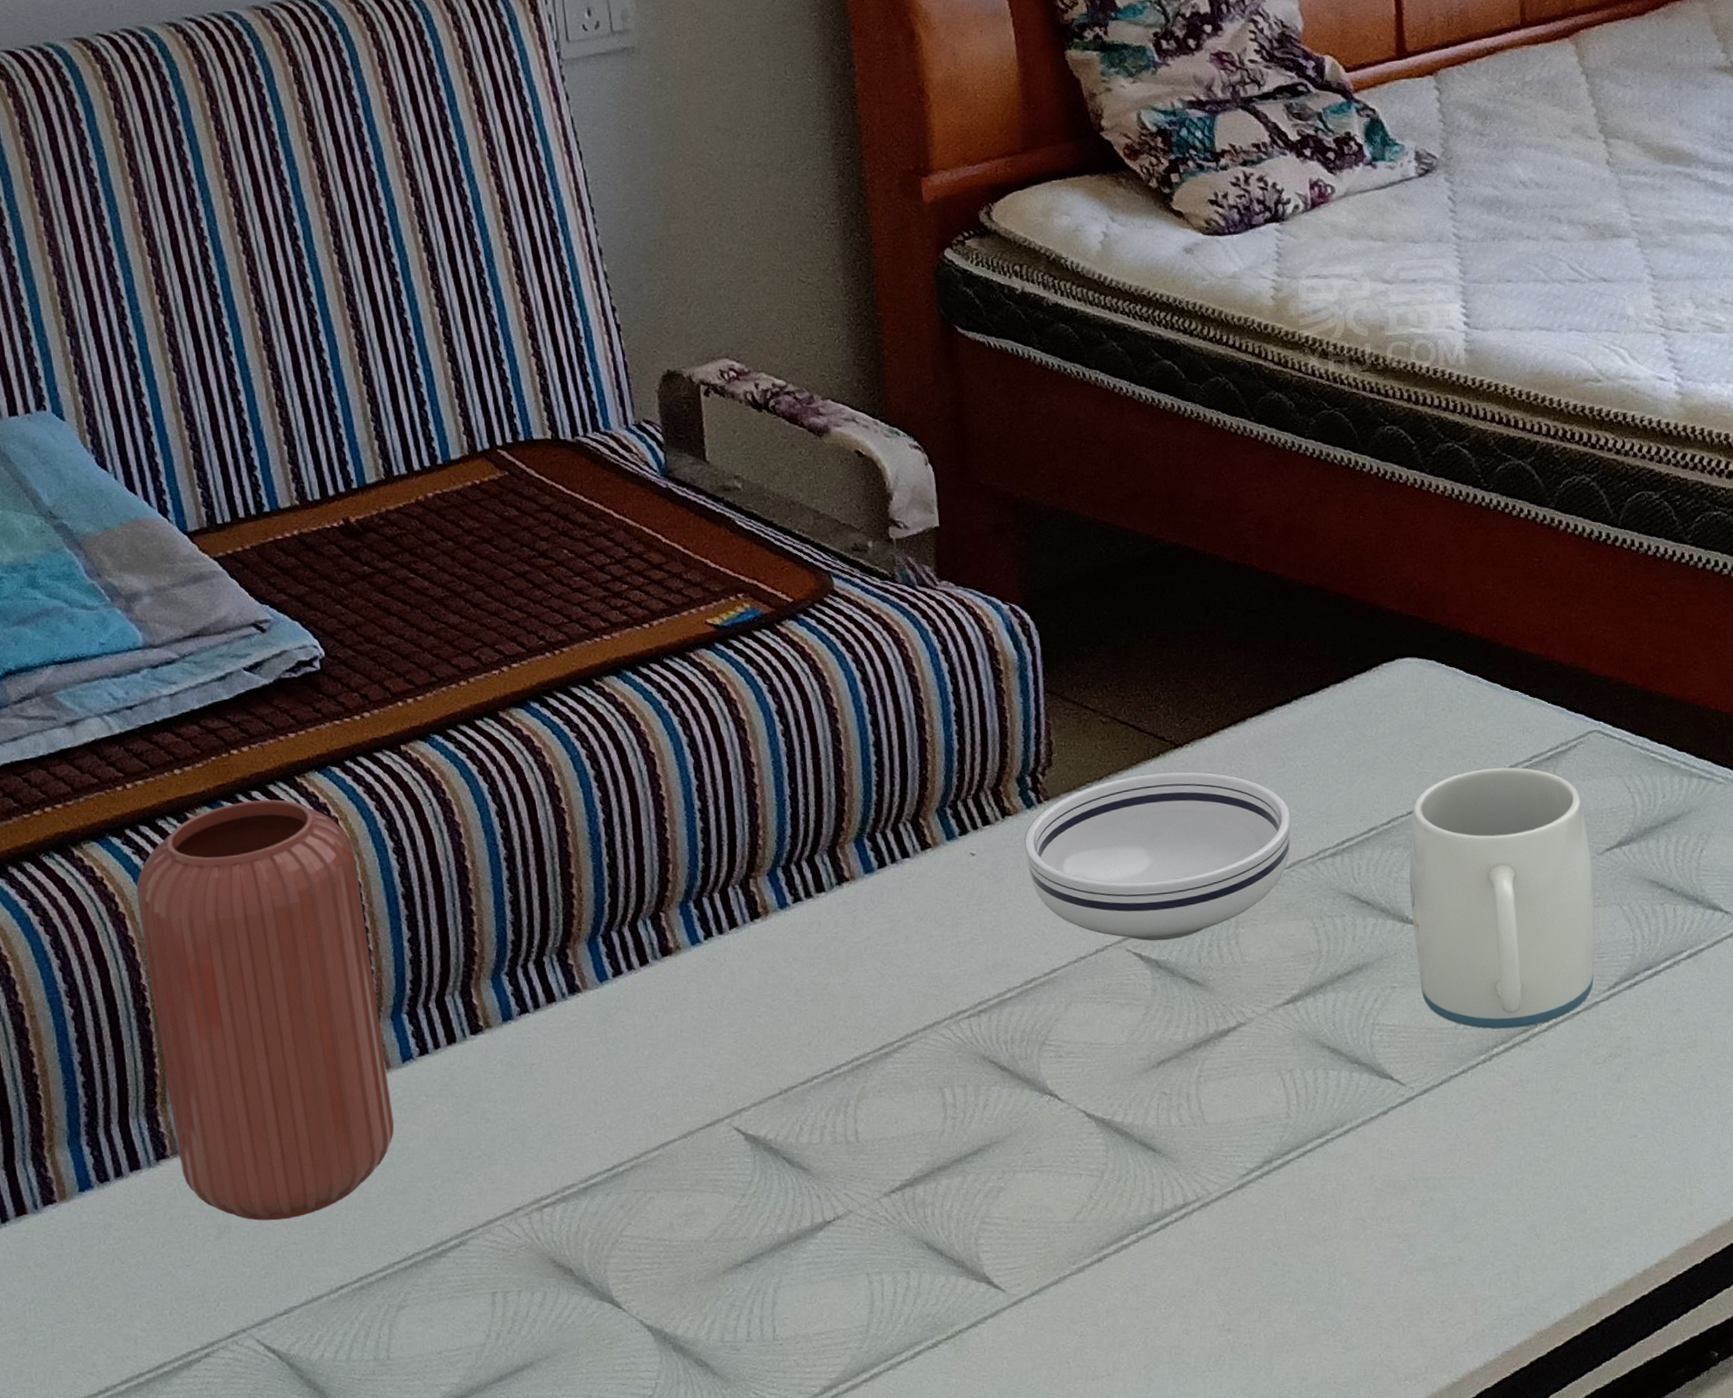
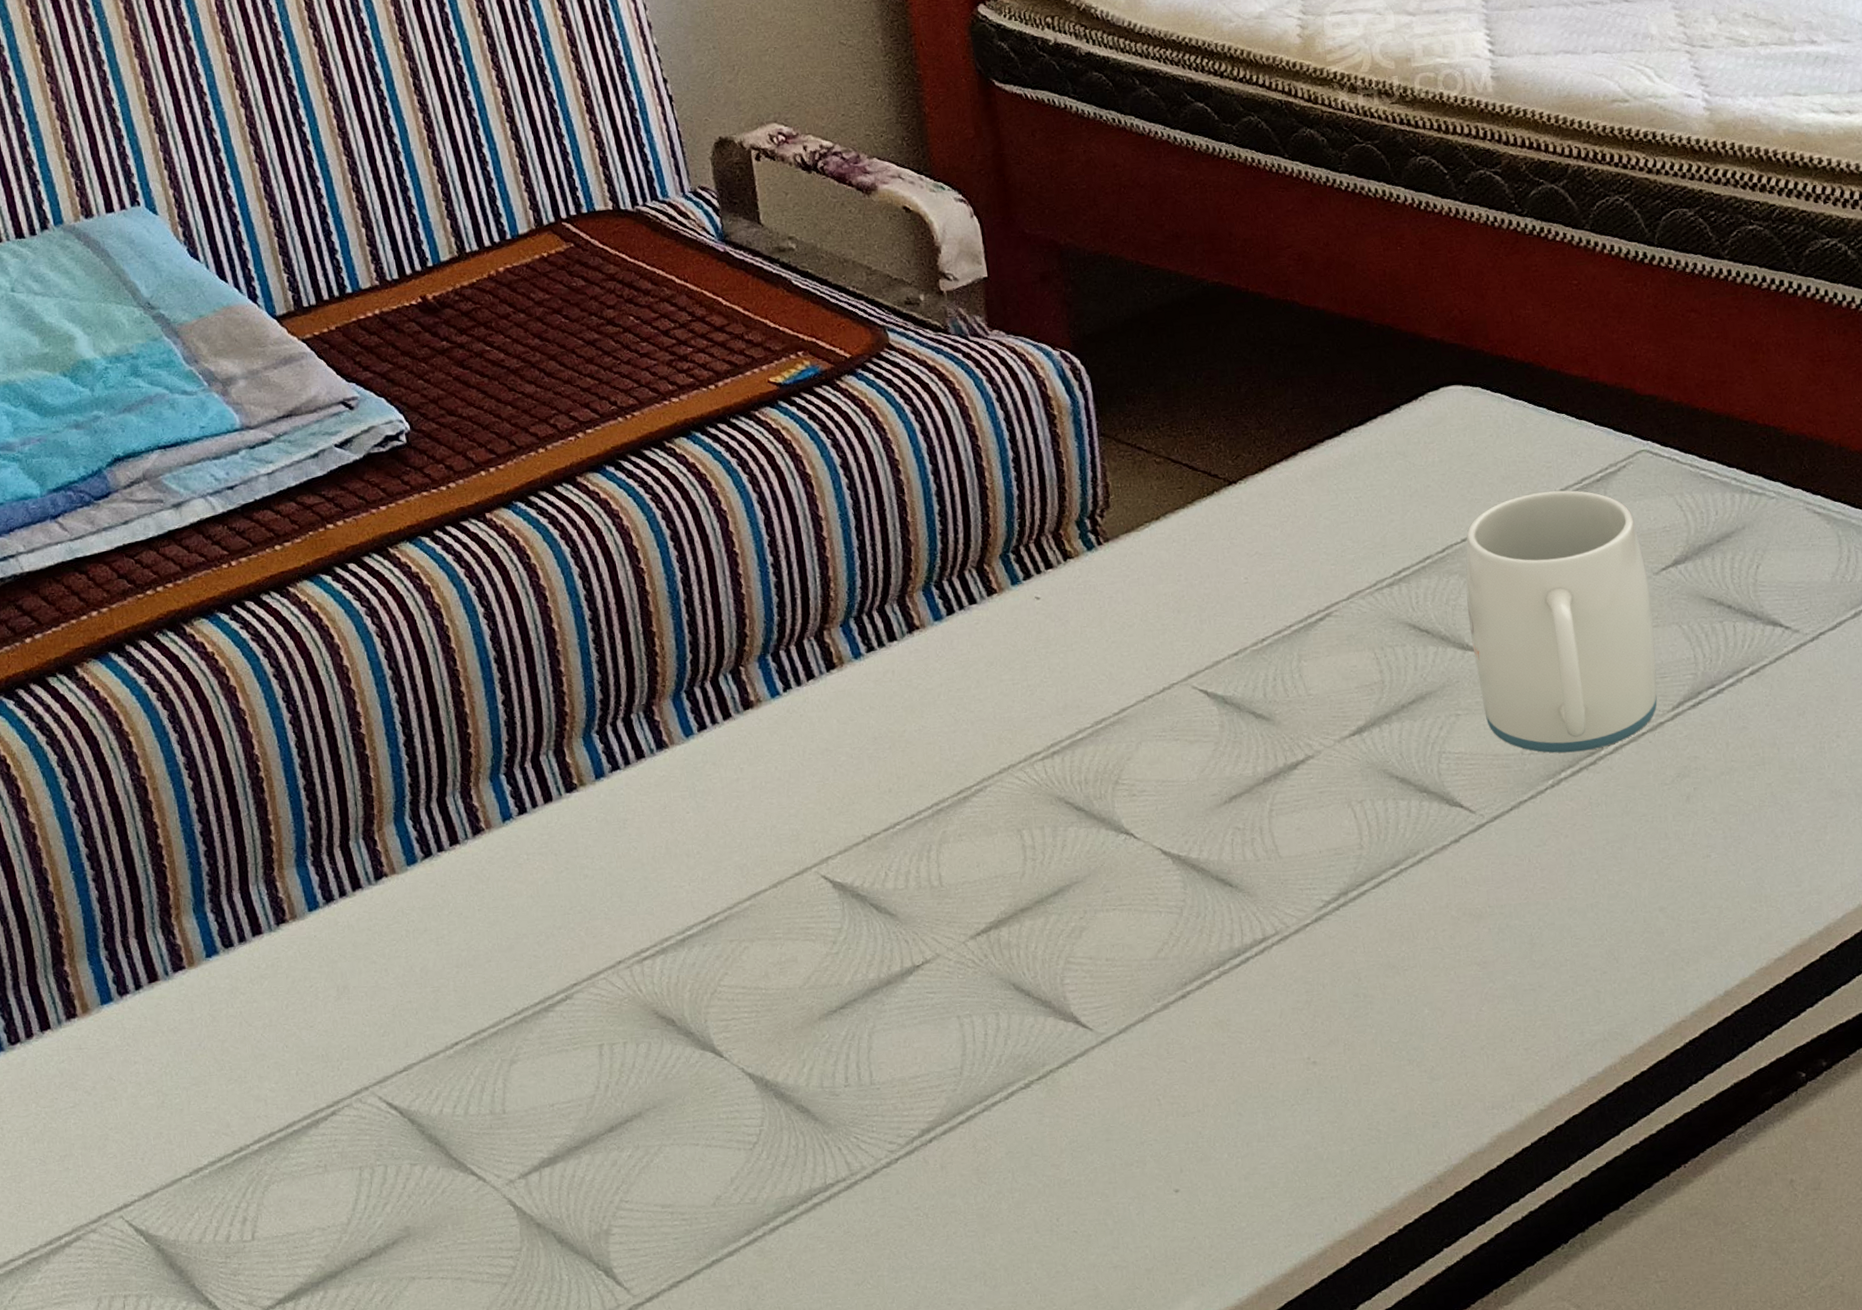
vase: present [136,799,395,1221] -> none [245,570,498,981]
bowl: present [1023,771,1291,941] -> none [1086,507,1348,678]

